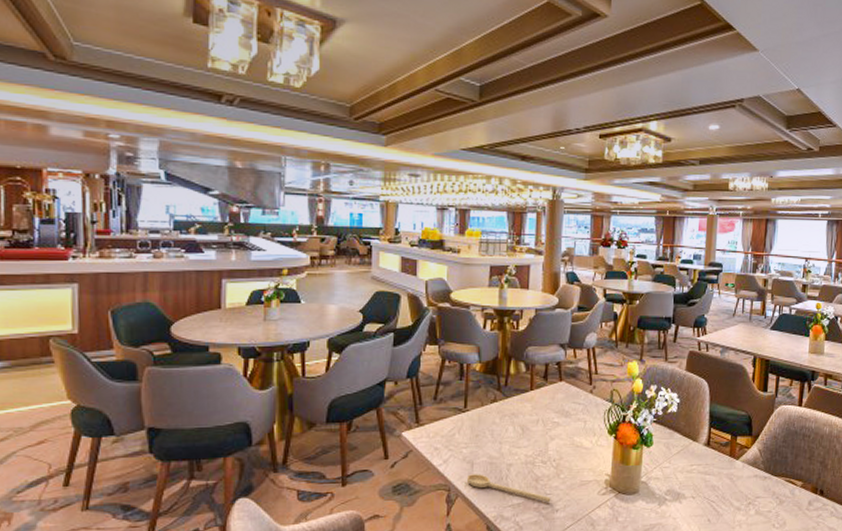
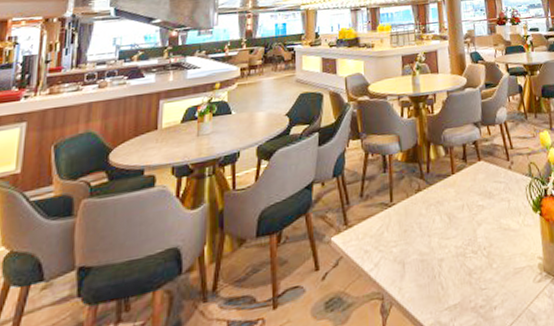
spoon: present [467,474,551,503] -> none [400,274,488,300]

